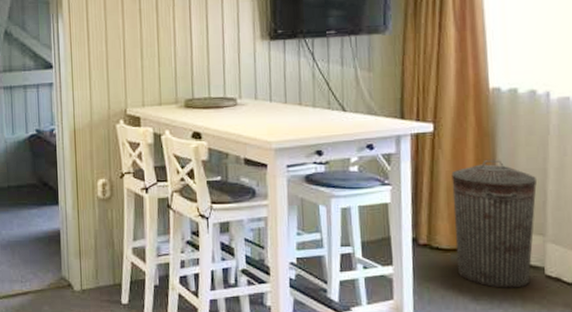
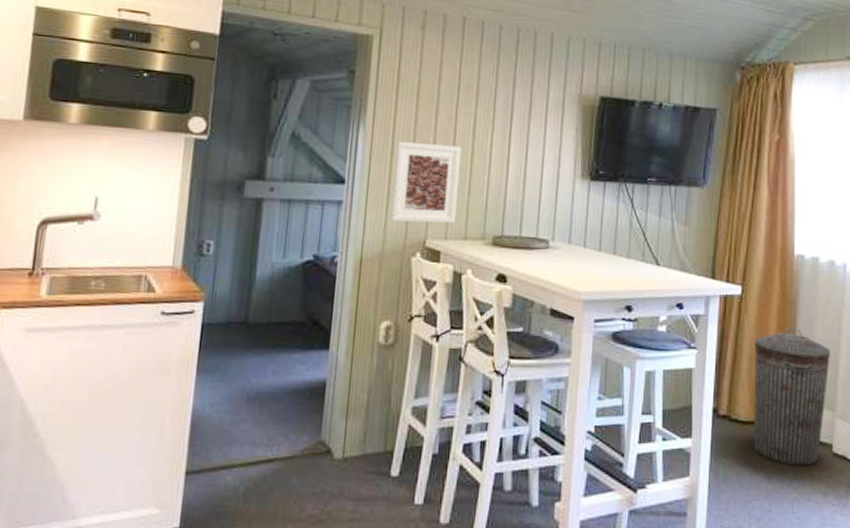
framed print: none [92,24,150,96] -> present [391,141,462,224]

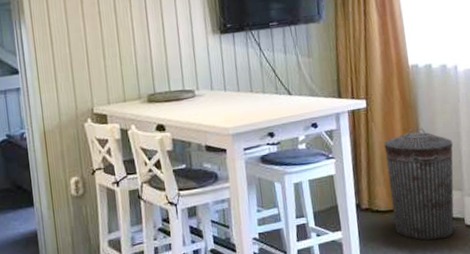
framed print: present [391,141,462,224] -> none [54,26,114,98]

